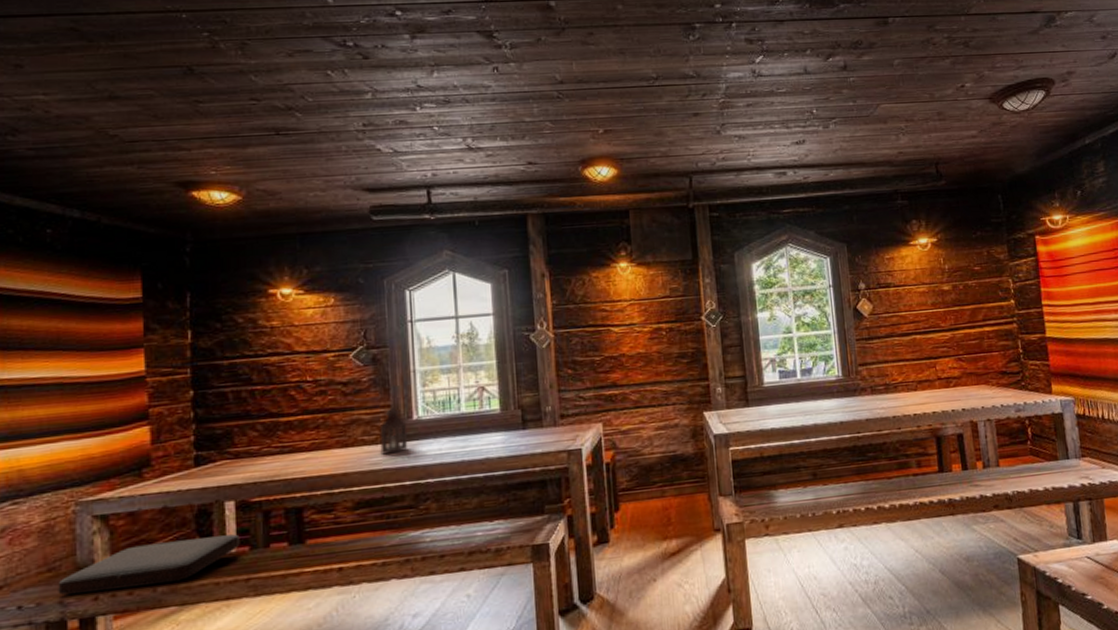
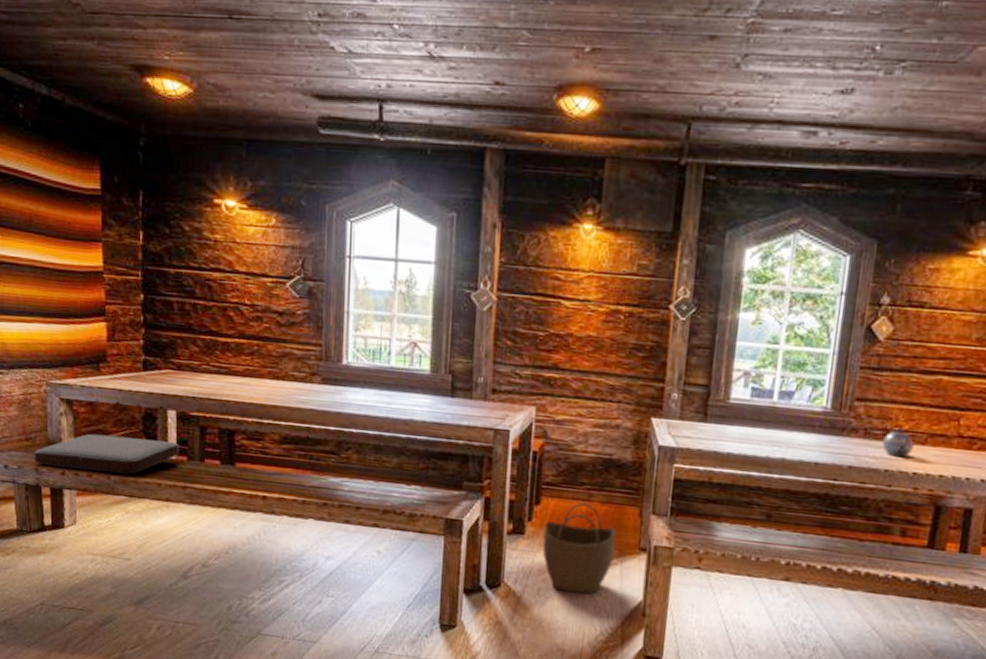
lantern: present [379,403,408,455] -> none [309,342,336,396]
woven basket: none [626,499,694,589] -> present [542,502,617,594]
teapot: none [885,380,909,405] -> present [881,426,914,458]

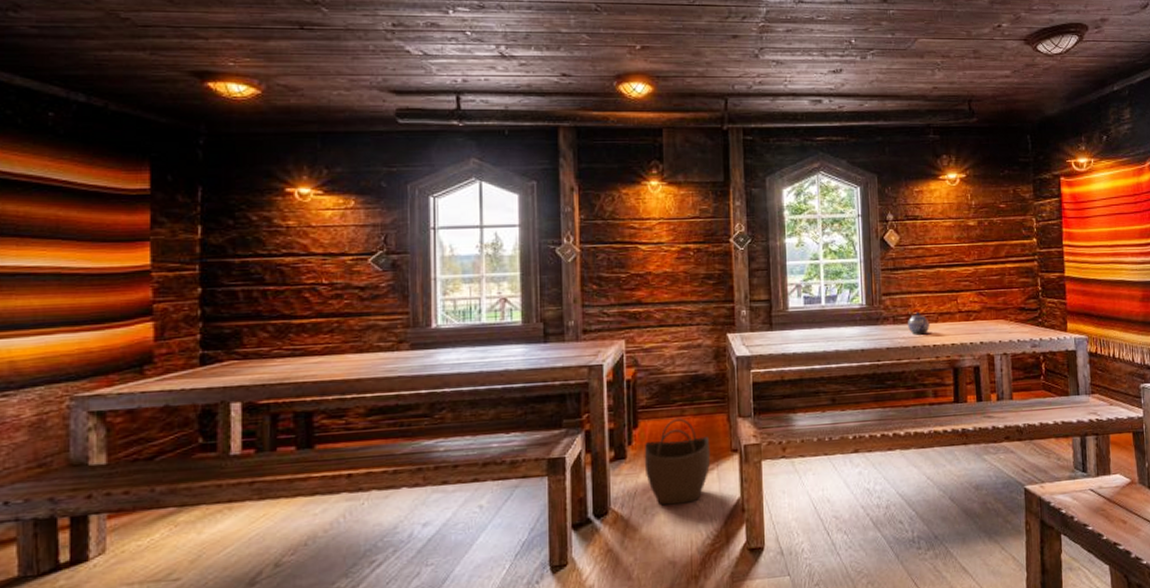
cushion: present [34,433,179,474] -> none [48,436,245,493]

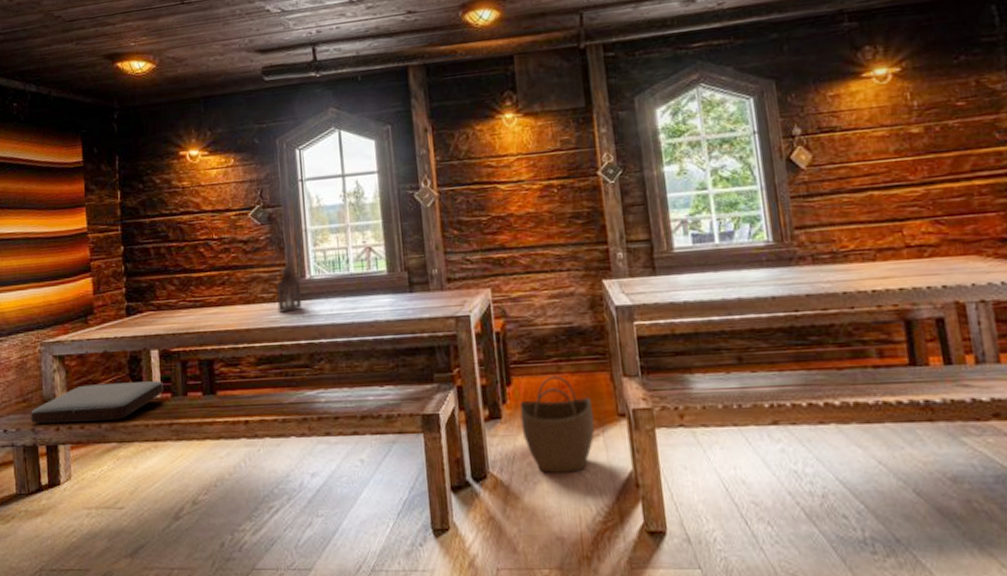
cushion: none [48,436,245,493] -> present [30,381,164,424]
lantern: none [396,310,426,362] -> present [276,261,303,313]
teapot: present [907,311,930,335] -> none [832,247,865,278]

